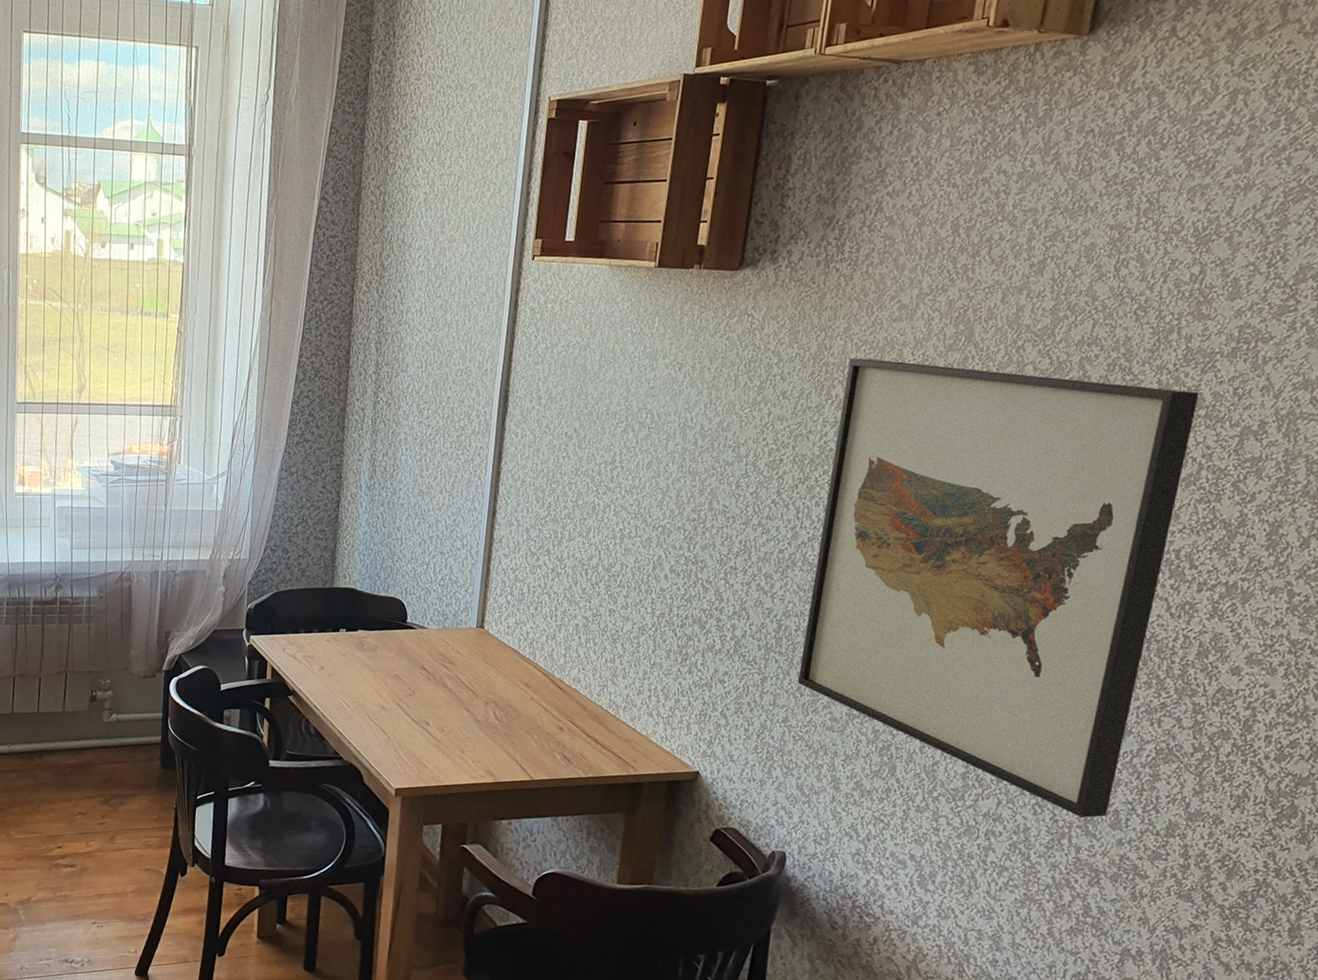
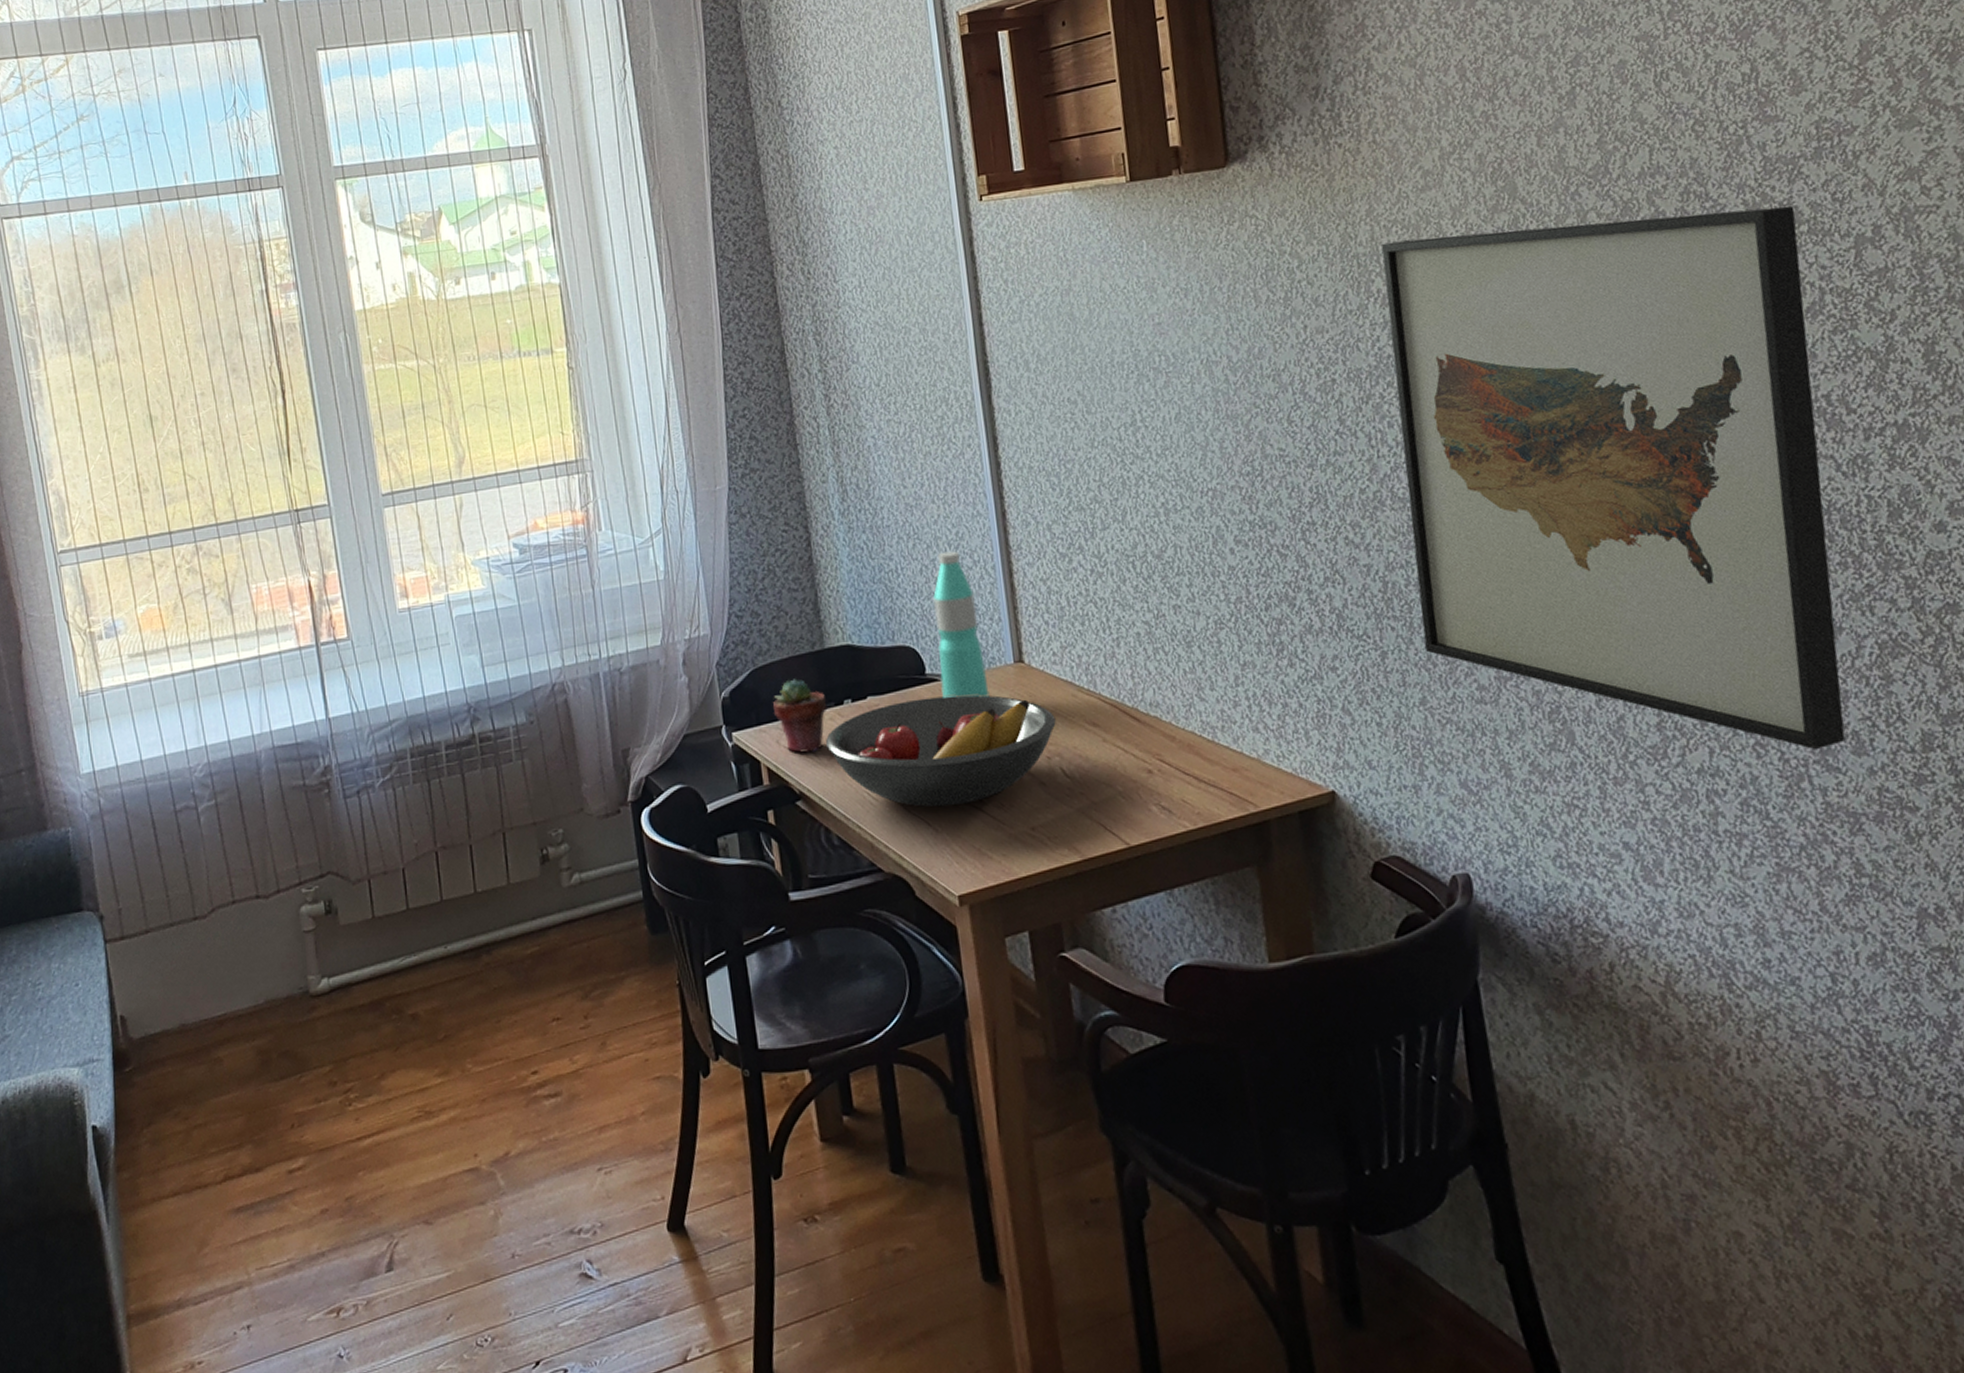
potted succulent: none [285,605,327,663] -> present [773,678,828,753]
fruit bowl: none [320,639,499,724] -> present [826,695,1056,807]
water bottle: none [416,532,457,649] -> present [933,551,990,698]

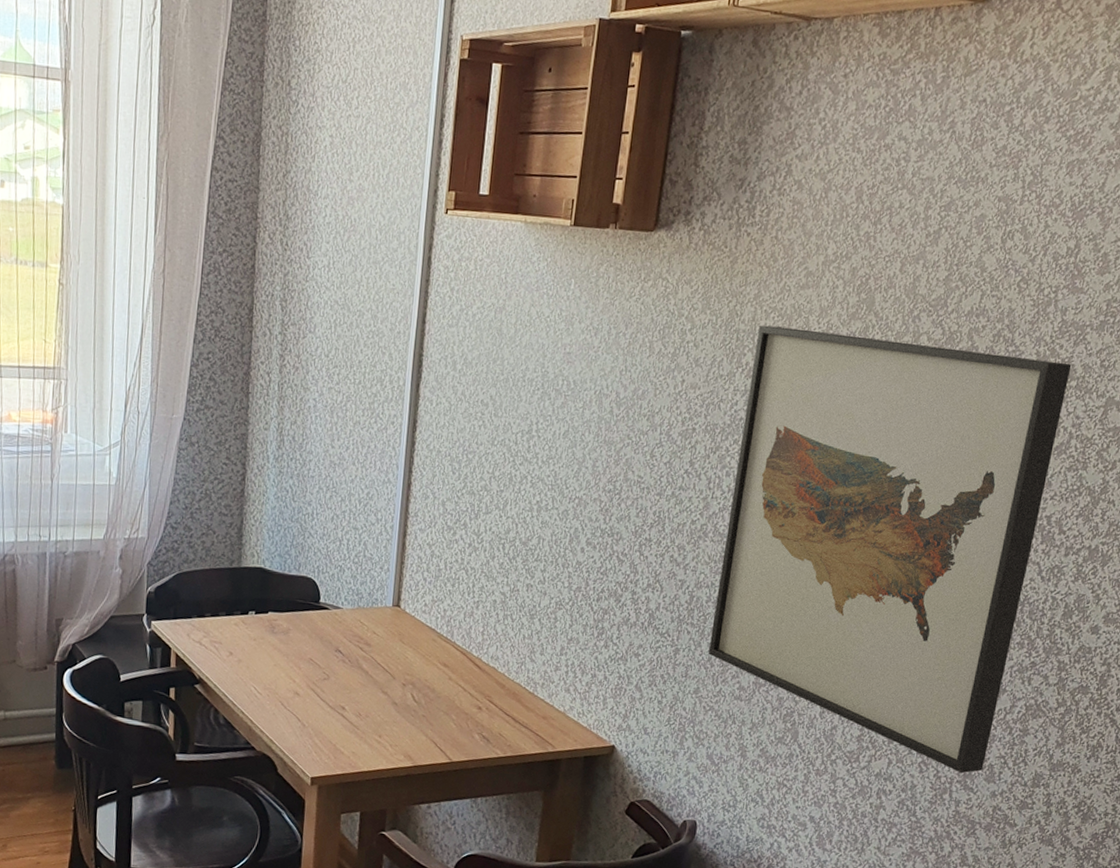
potted succulent: present [773,678,828,753] -> none [189,587,235,648]
fruit bowl: present [826,695,1056,807] -> none [228,621,416,709]
water bottle: present [933,551,990,698] -> none [329,506,372,630]

